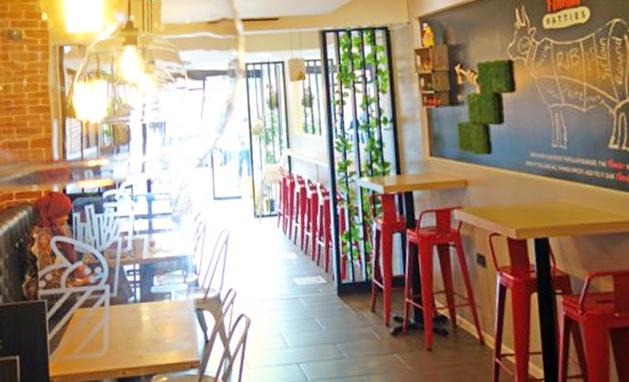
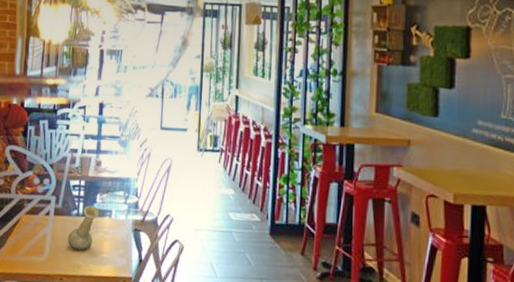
vase: none [127,289,158,340] -> present [68,205,99,251]

